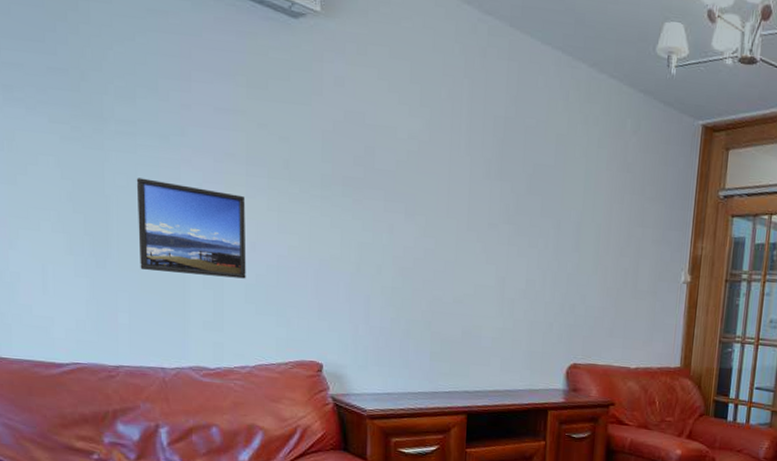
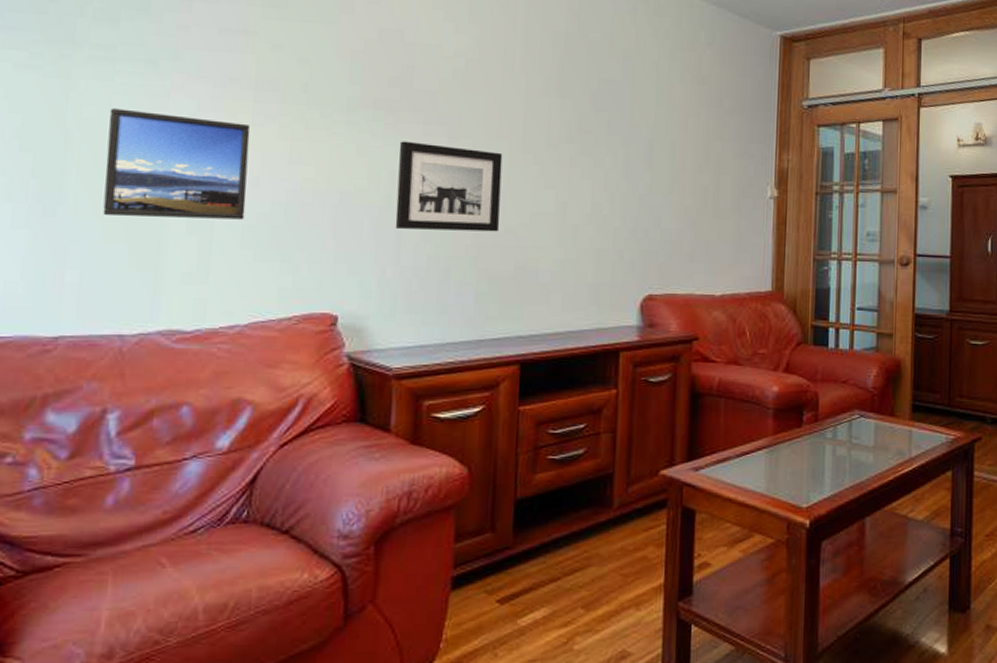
wall art: none [364,216,451,301] -> present [395,141,503,232]

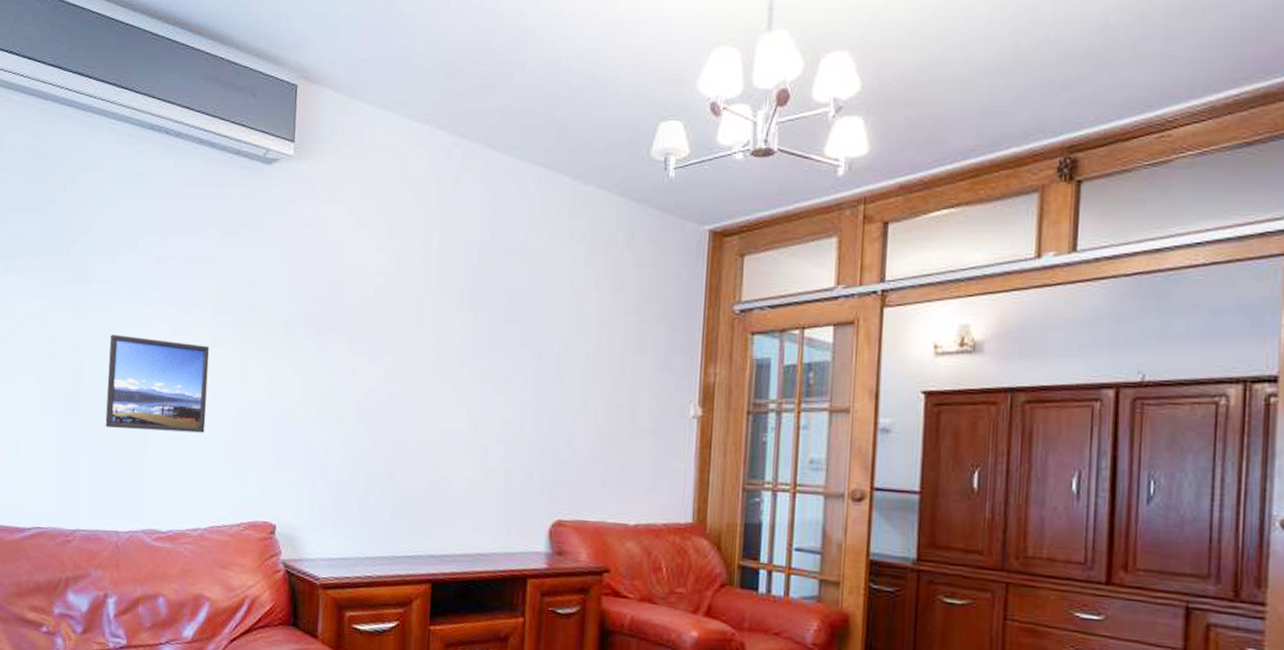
wall art: present [395,141,503,232] -> none [323,359,418,449]

